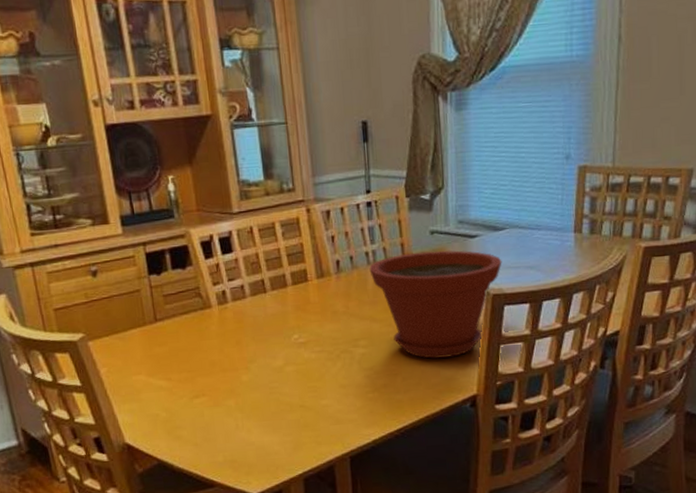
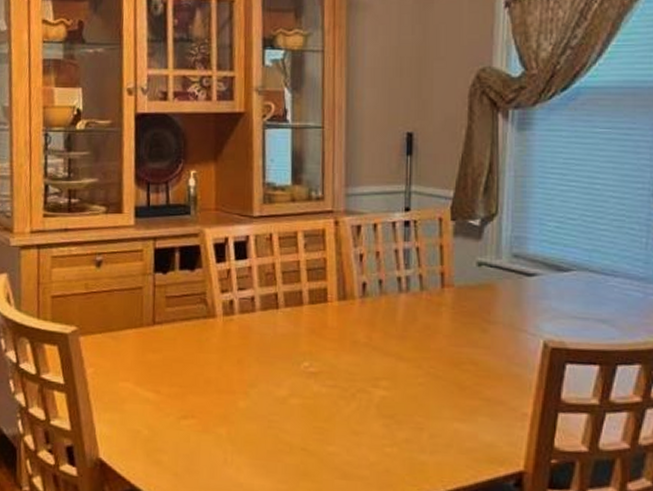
plant pot: present [369,250,502,359] -> none [400,285,566,418]

